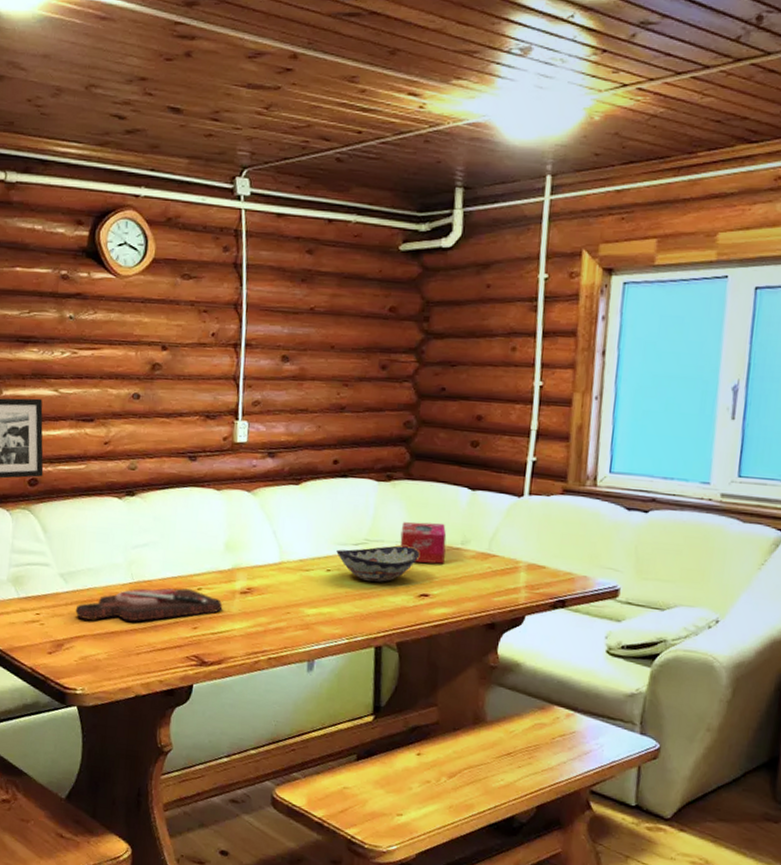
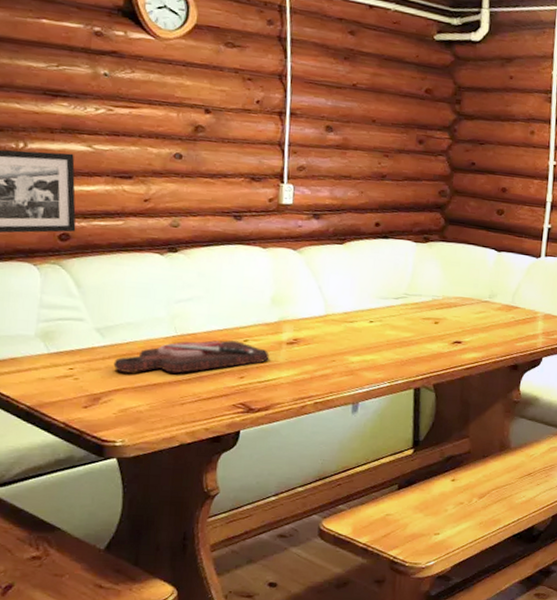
decorative bowl: present [336,545,420,583] -> none [378,299,454,332]
tissue box: present [400,521,447,564] -> none [436,278,477,315]

